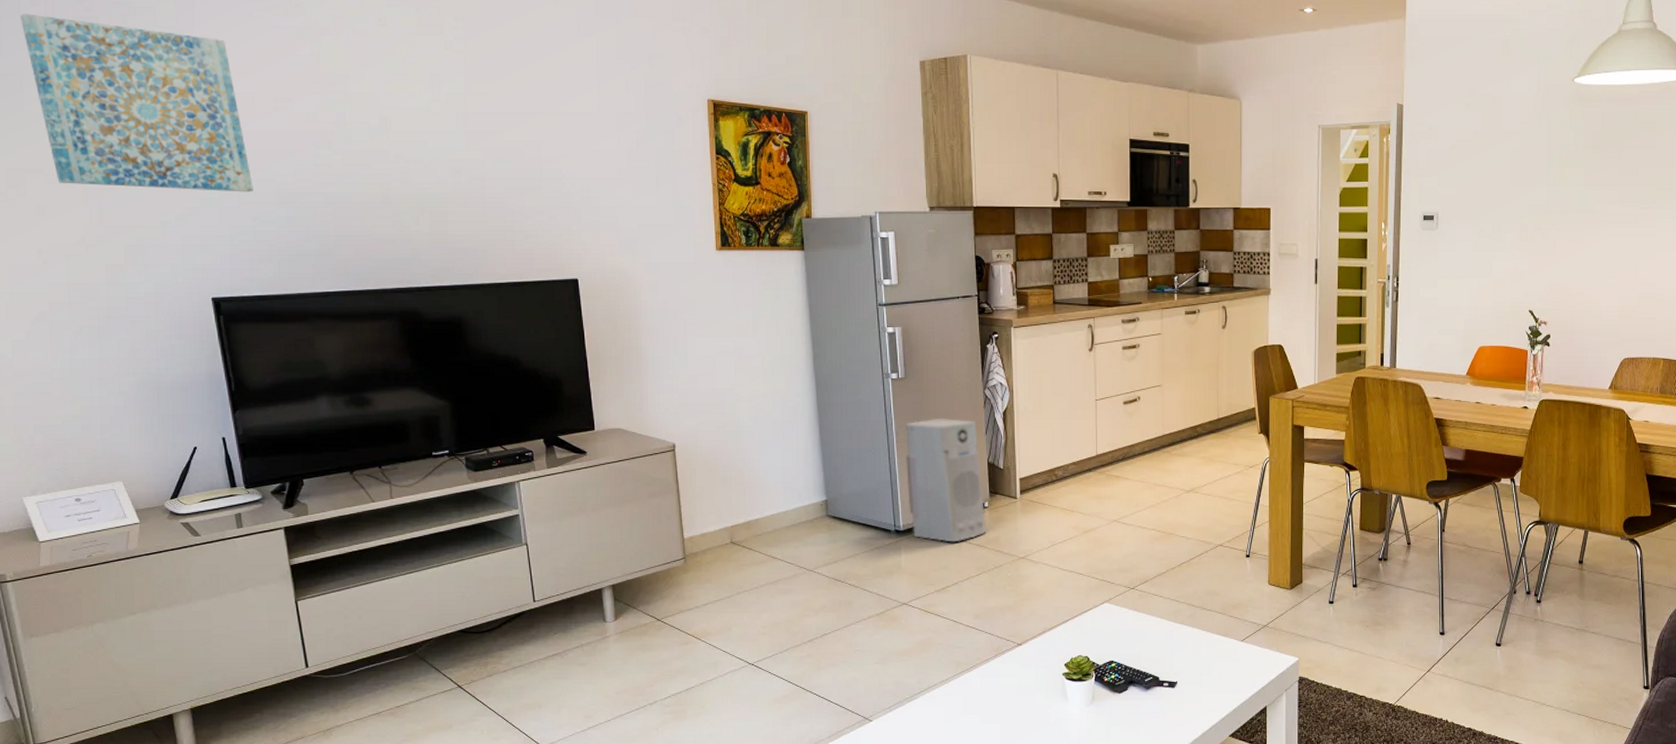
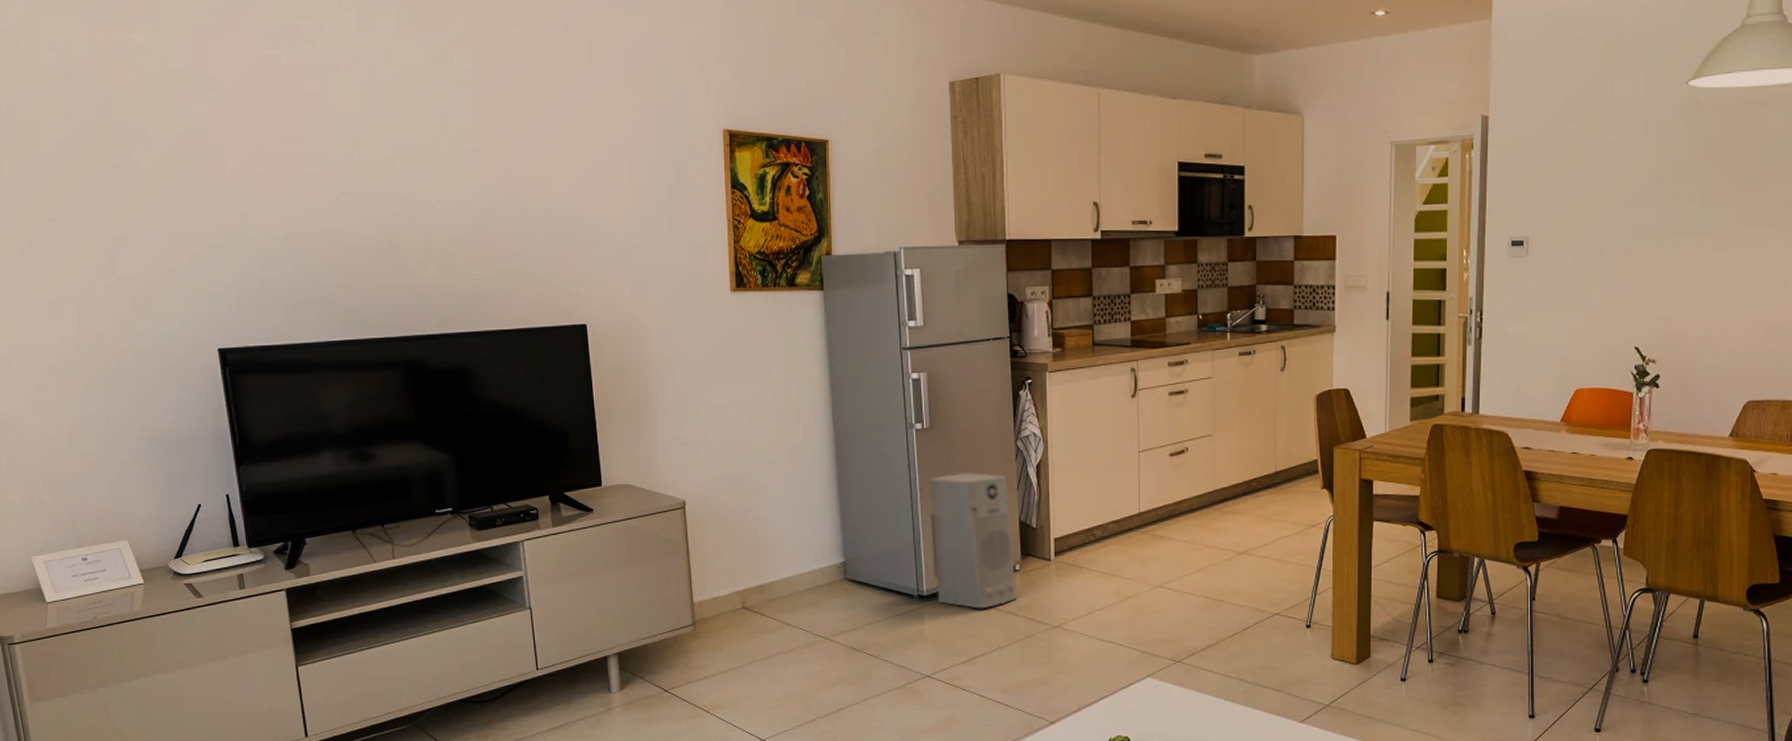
wall art: present [19,13,253,192] -> none [37,59,260,238]

